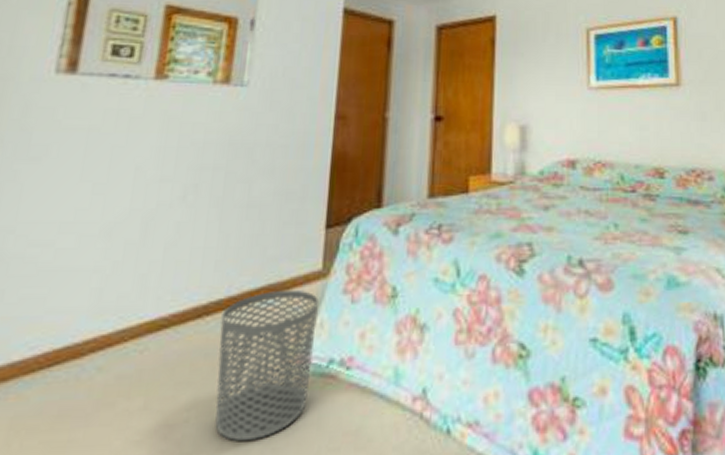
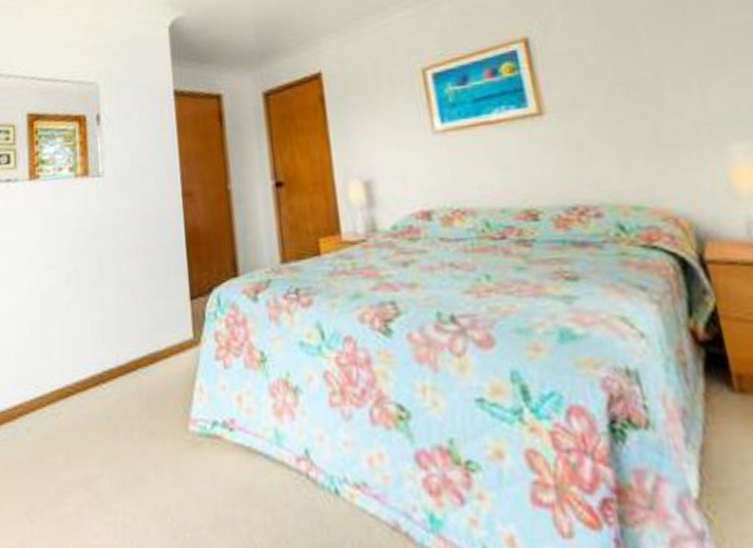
waste bin: present [215,289,319,441] -> none [115,357,199,494]

